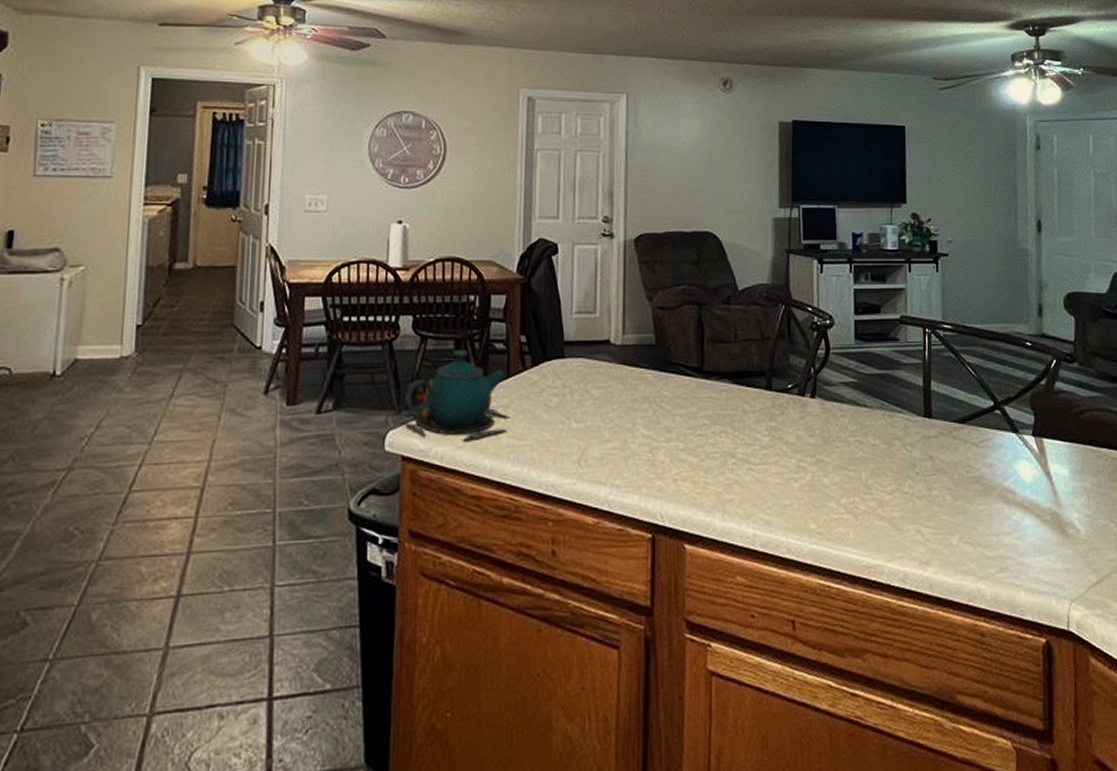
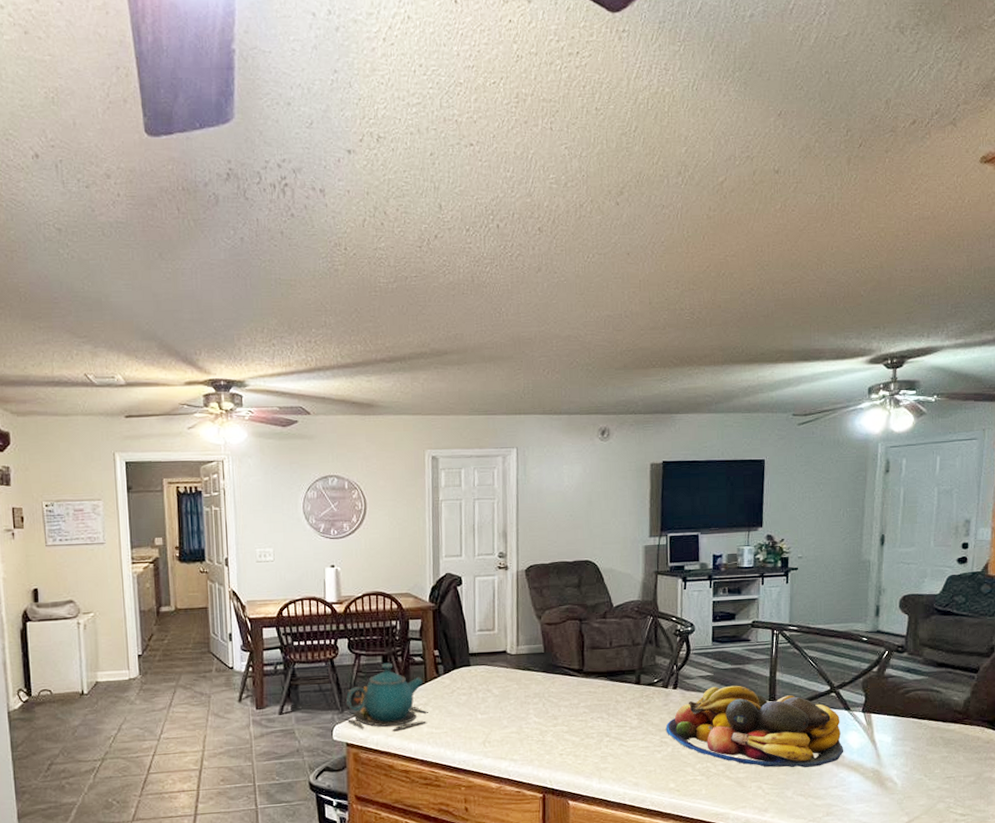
fruit bowl: none [803,395,1015,506] -> present [665,685,844,768]

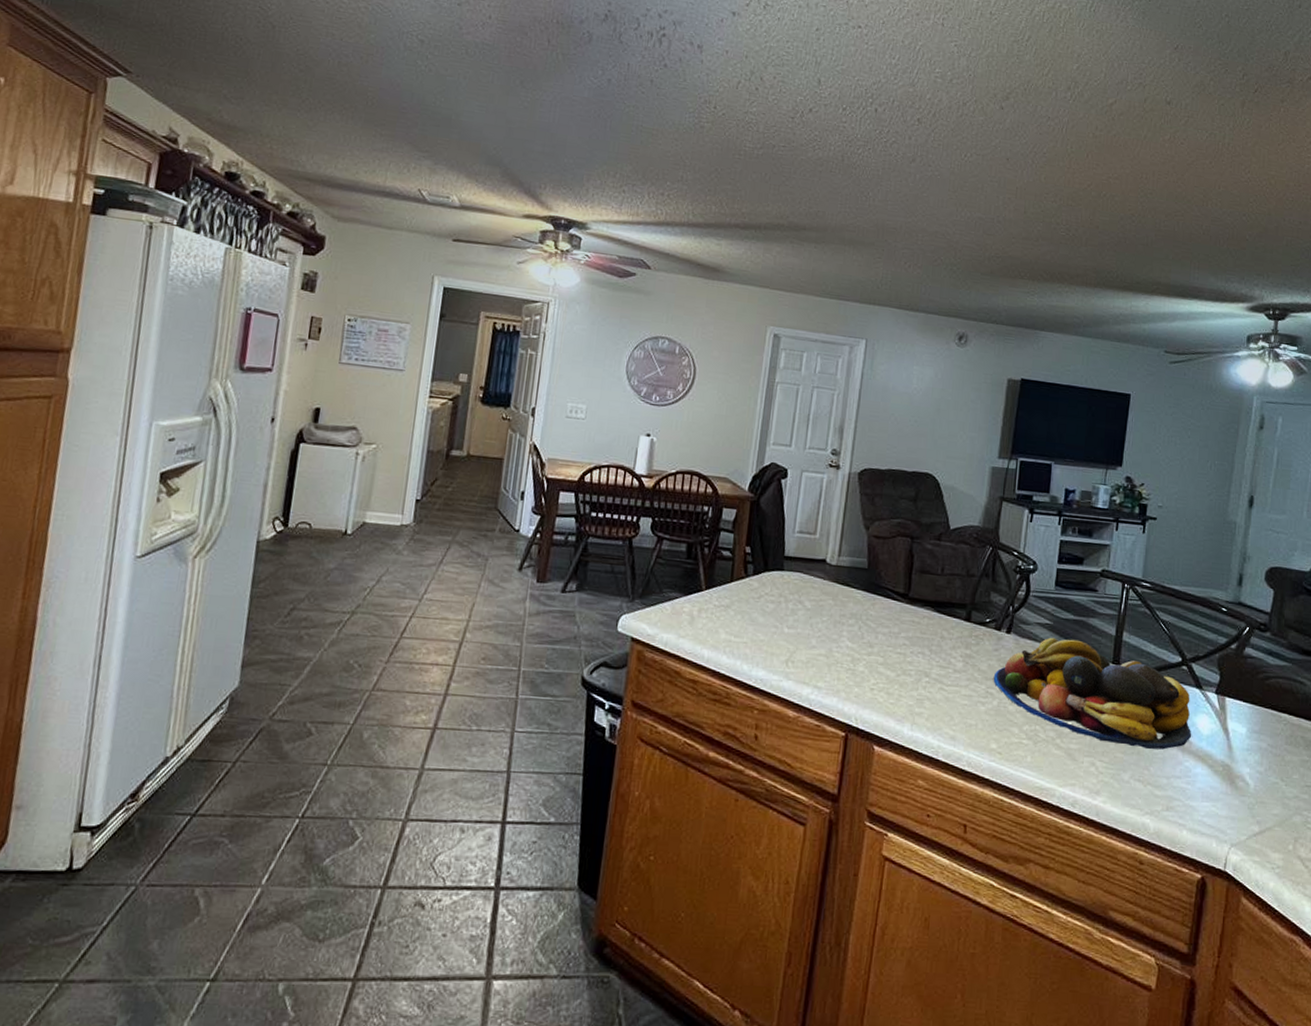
teapot: present [341,662,429,732] -> none [630,552,729,633]

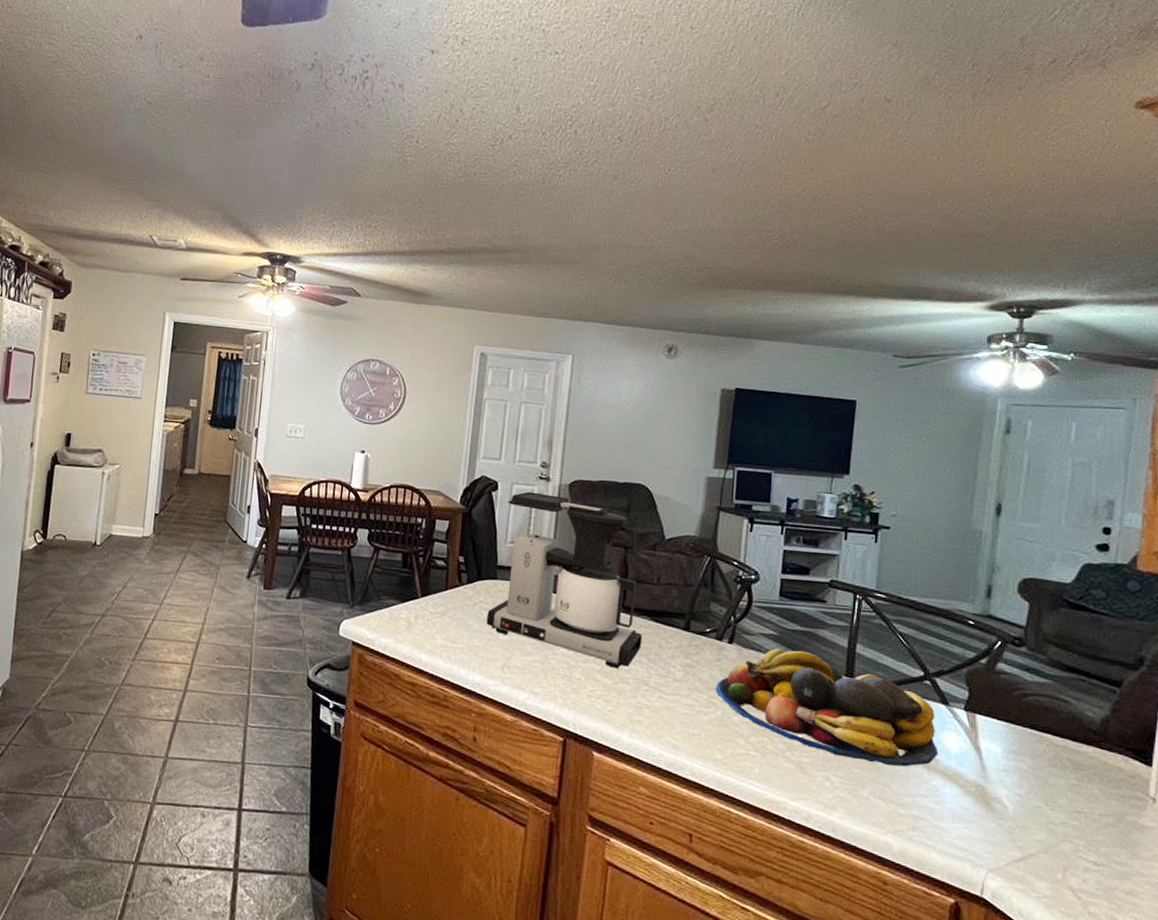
coffee maker: none [771,479,925,661] -> present [486,491,642,669]

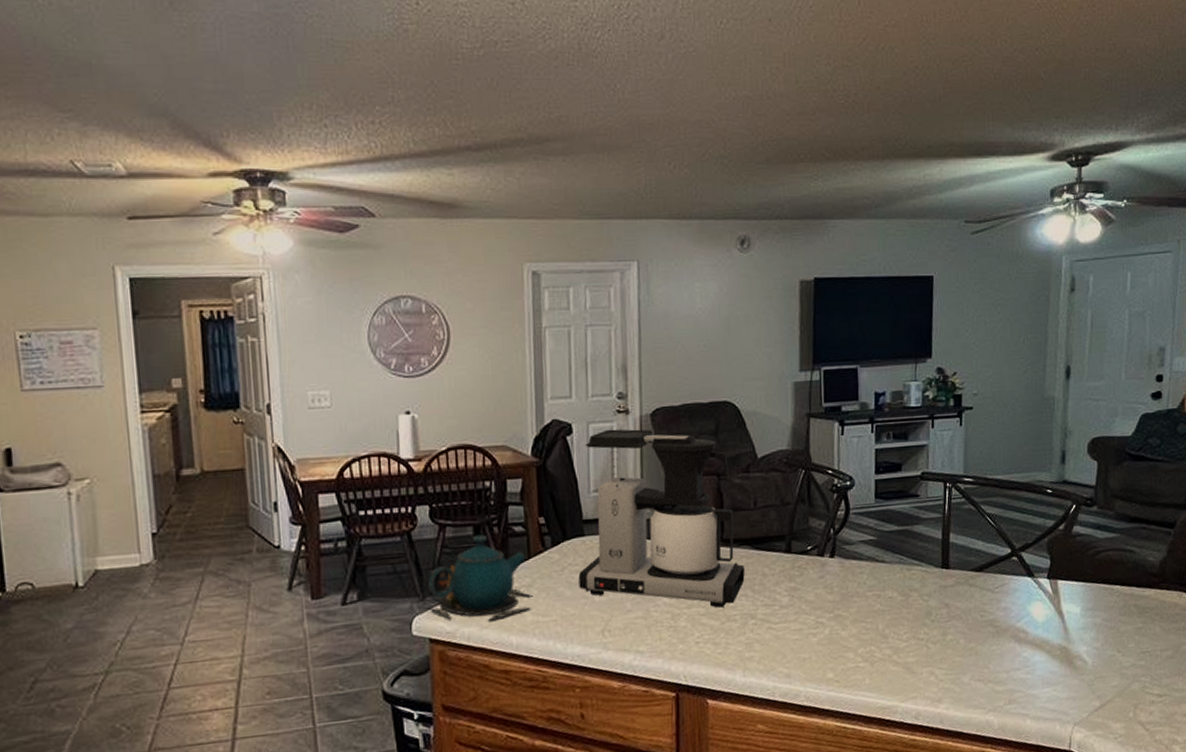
teapot: none [351,561,445,638] -> present [423,534,534,622]
fruit bowl: present [715,648,939,767] -> none [822,550,1028,649]

